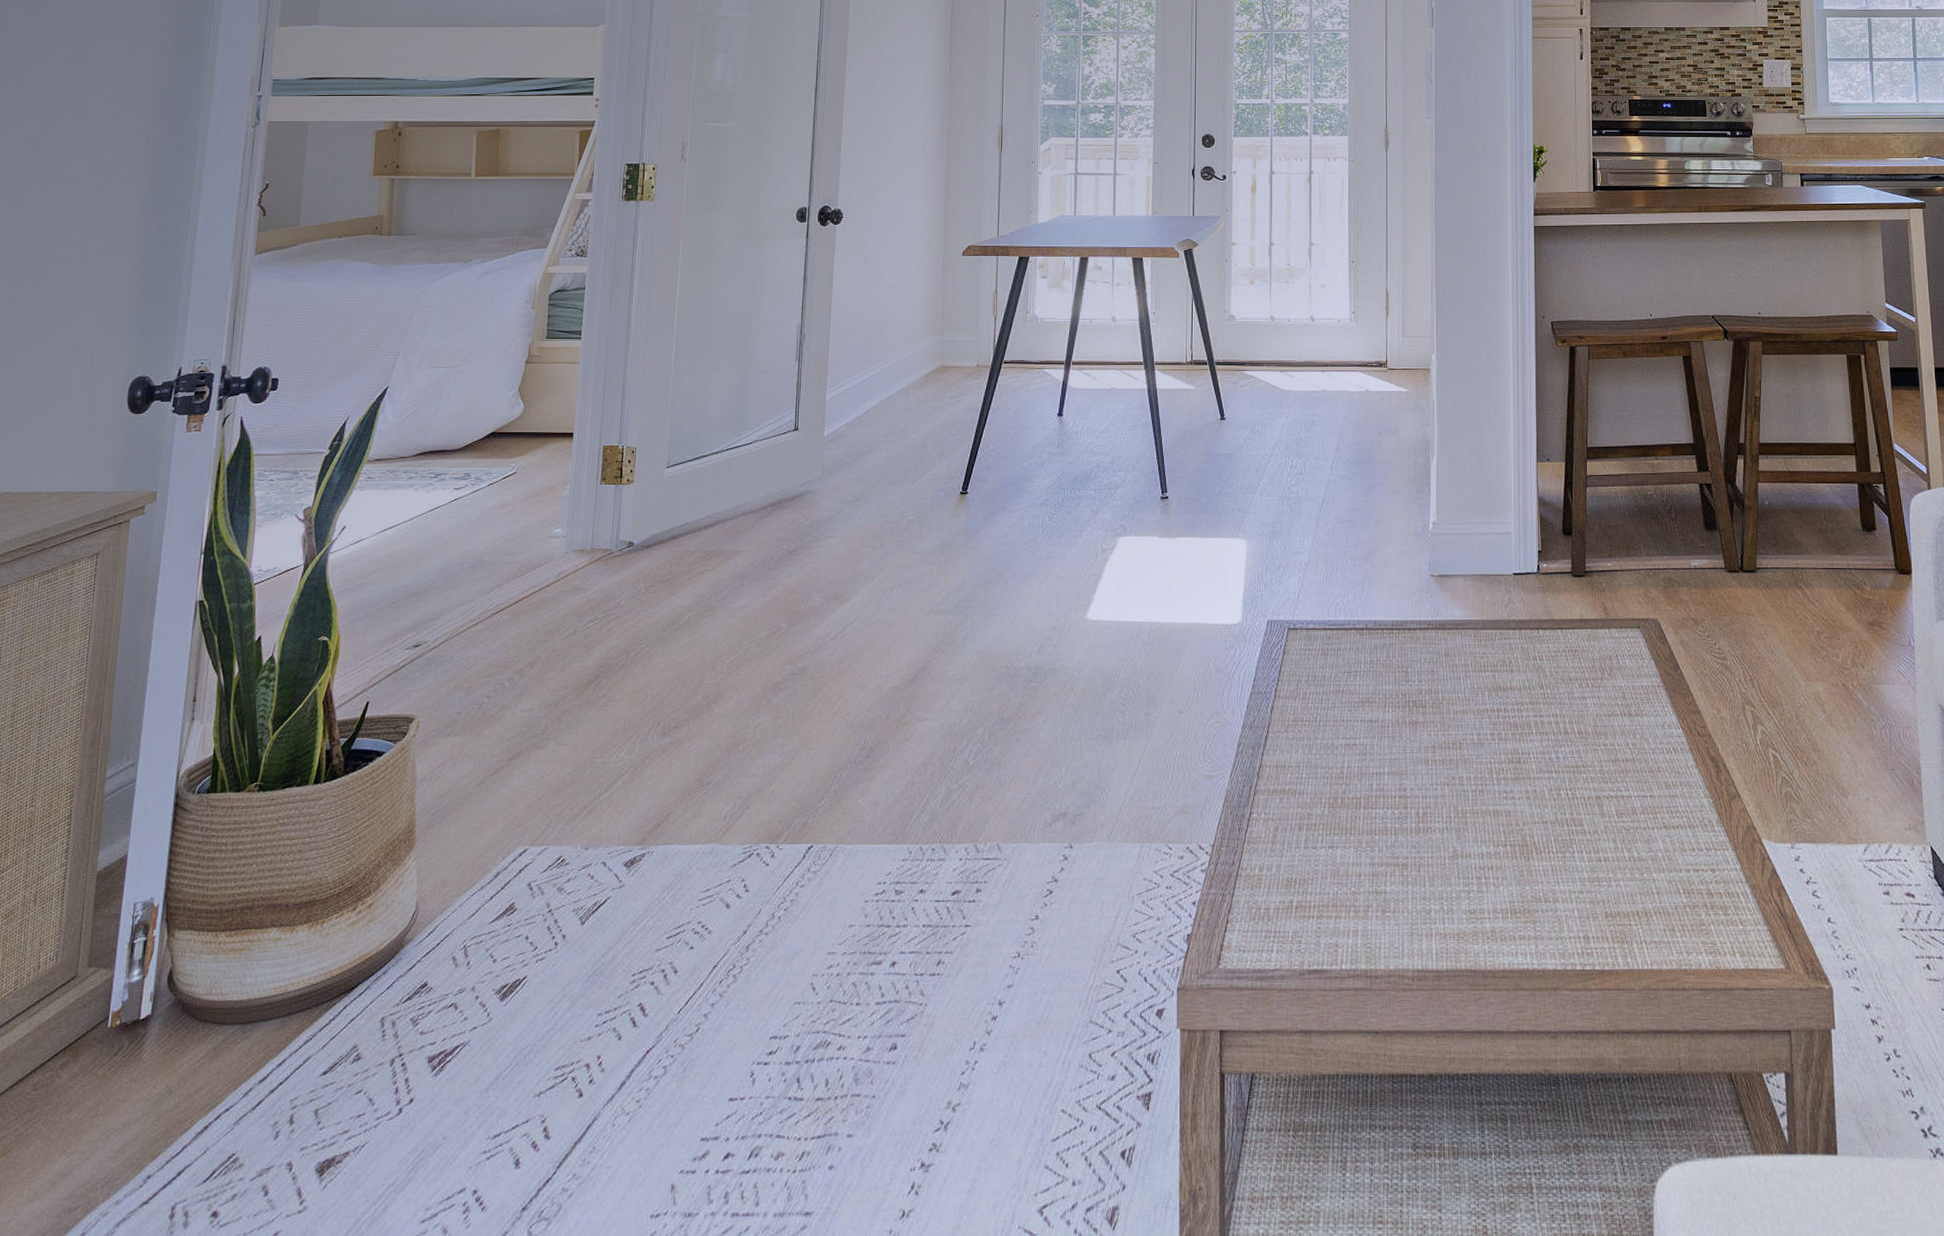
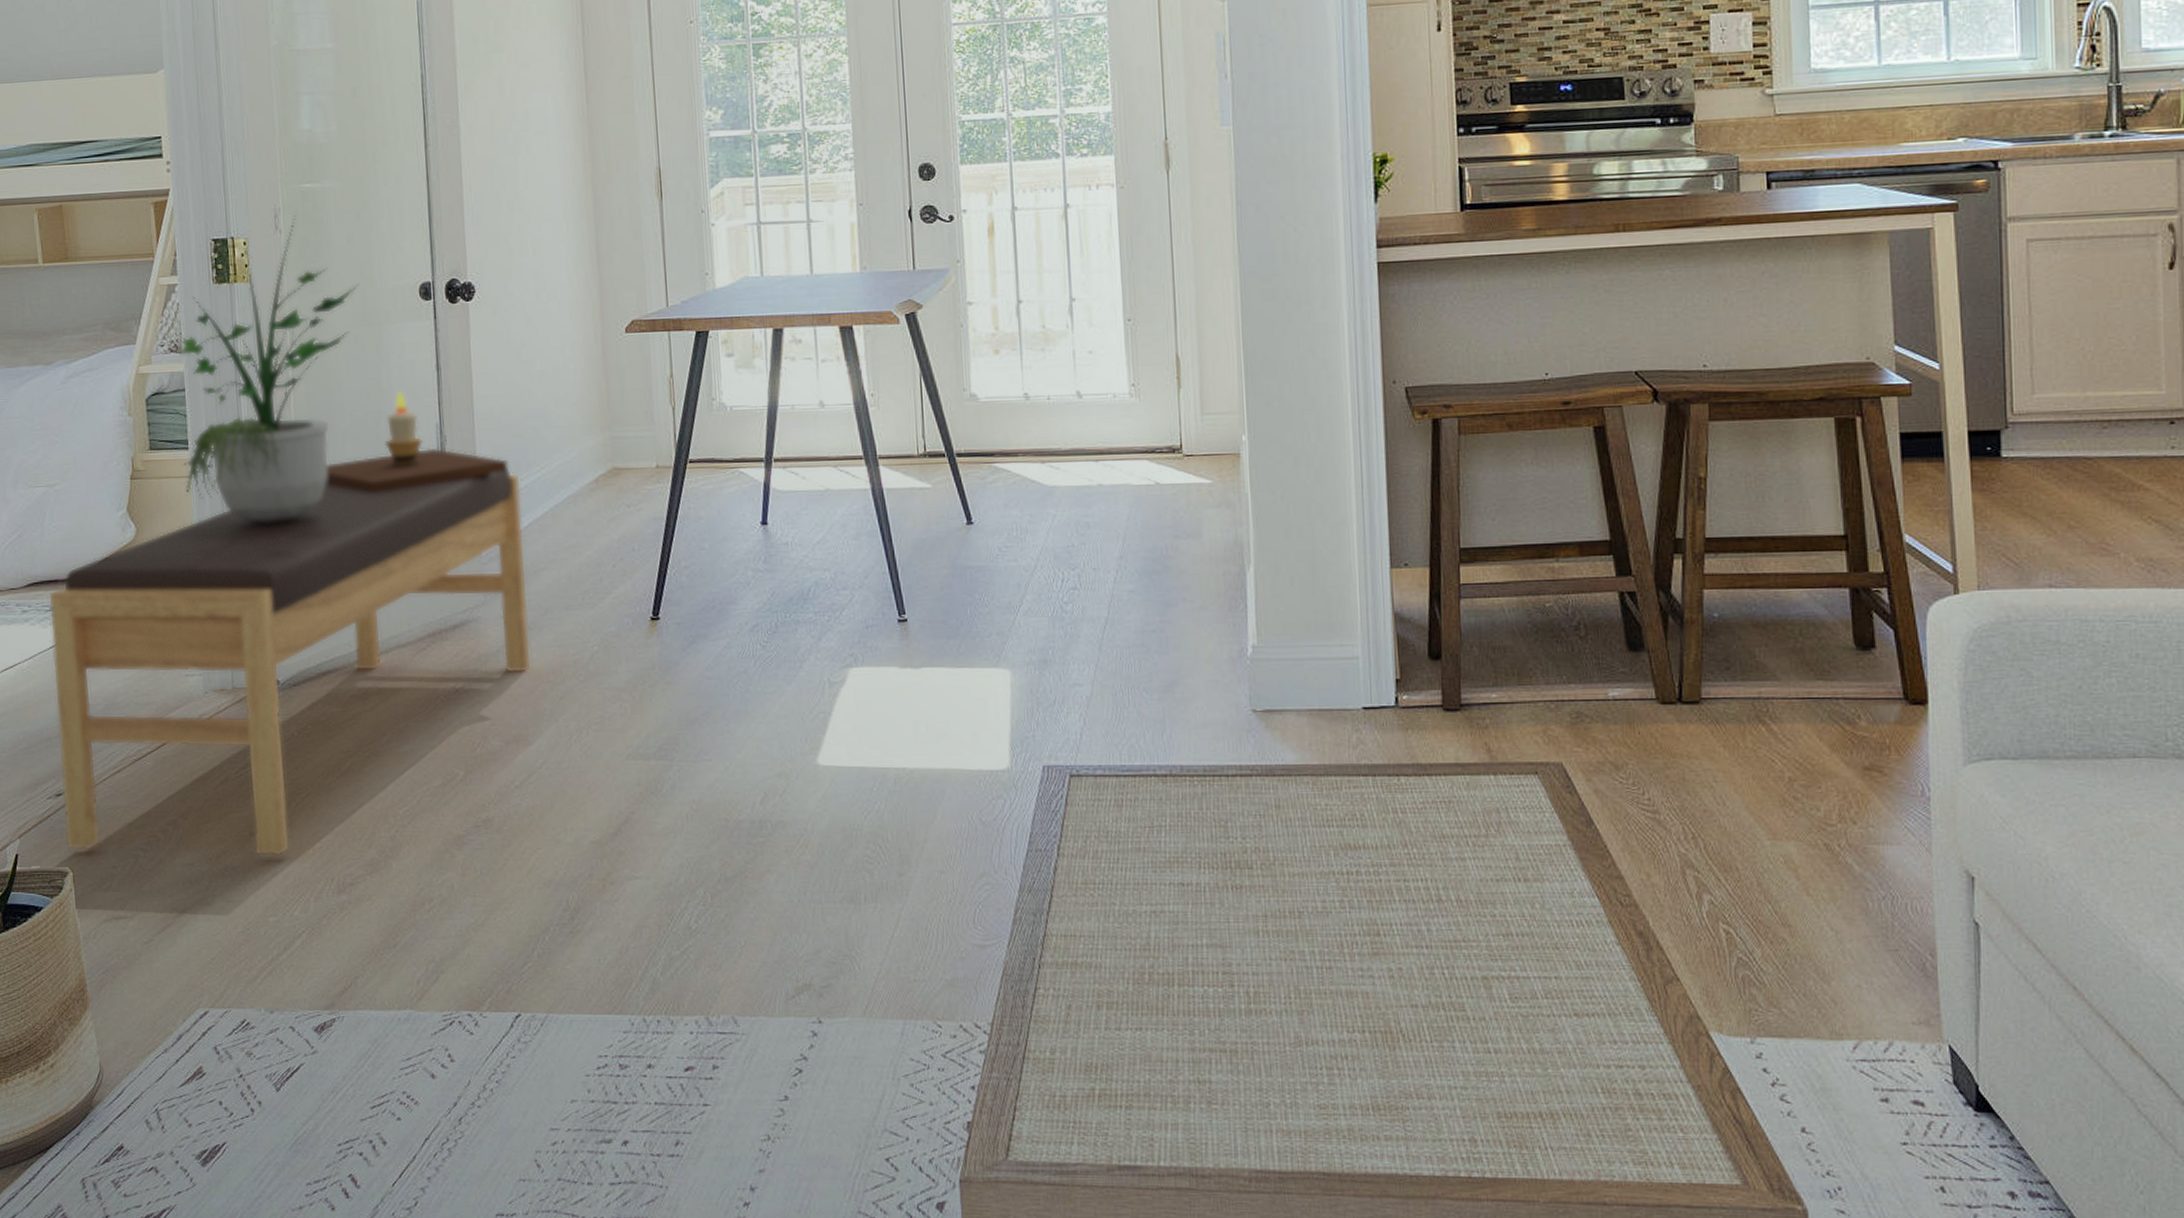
bench: none [418,362,863,702] -> present [48,467,532,856]
potted plant: none [573,147,747,404] -> present [178,214,360,523]
candle: none [697,297,856,381] -> present [326,392,510,493]

